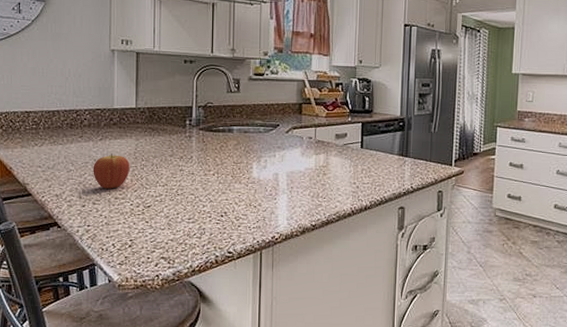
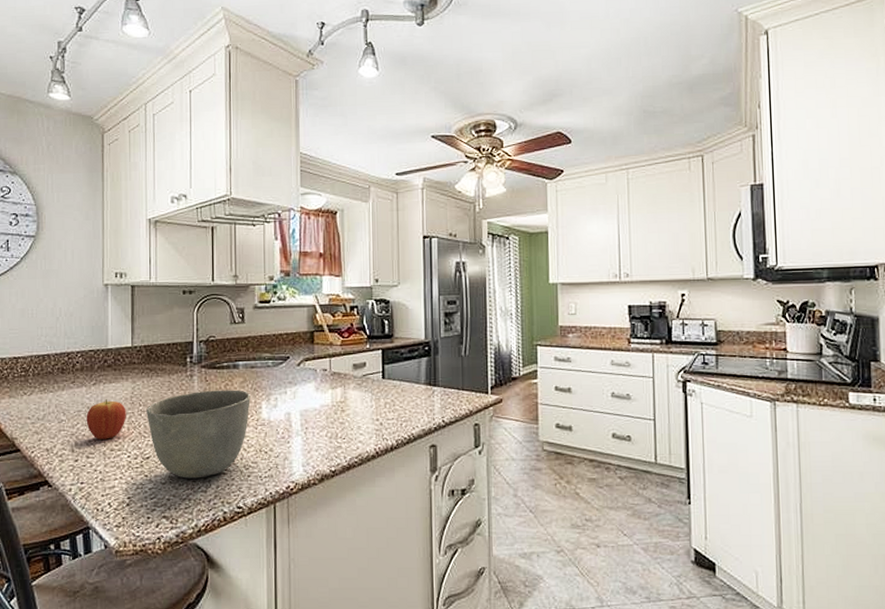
bowl: none [148,150,243,226] -> present [146,390,251,479]

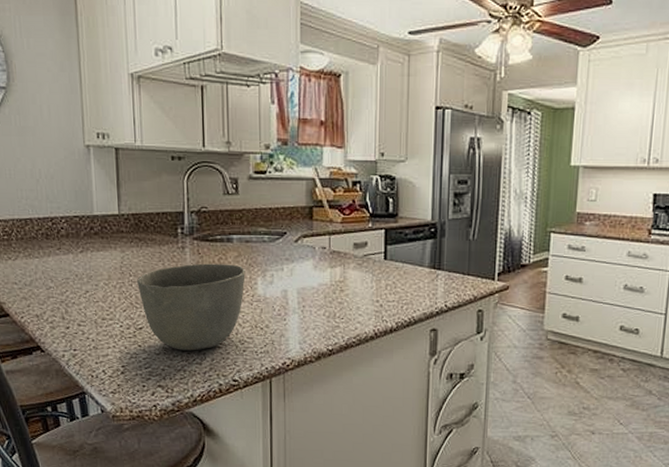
fruit: present [86,399,126,440] -> none [75,268,117,308]

